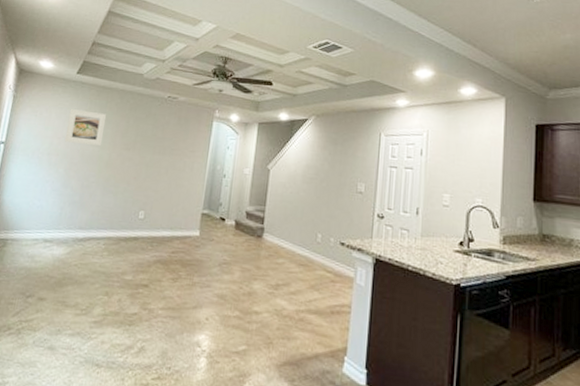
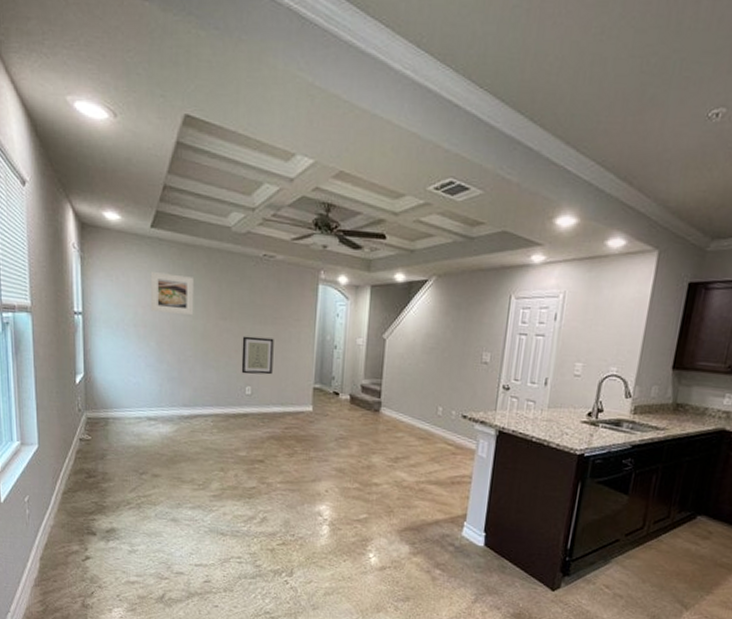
wall art: none [137,164,170,201] -> present [241,336,274,375]

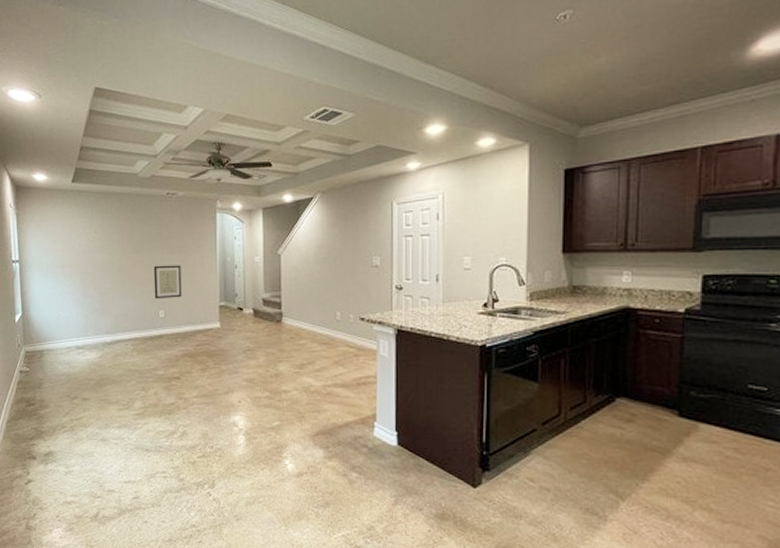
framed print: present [150,272,195,315] -> none [73,219,111,253]

